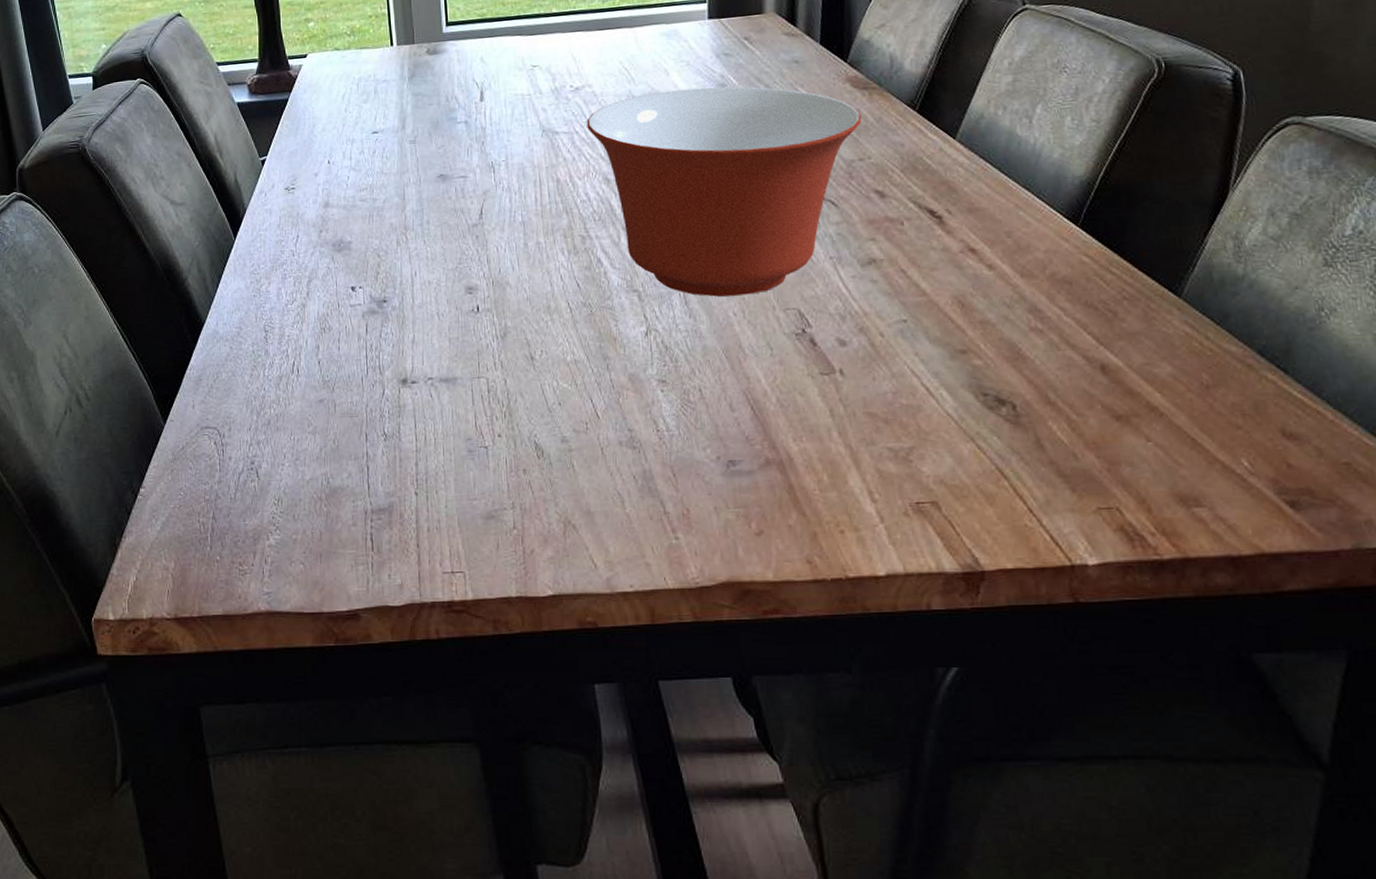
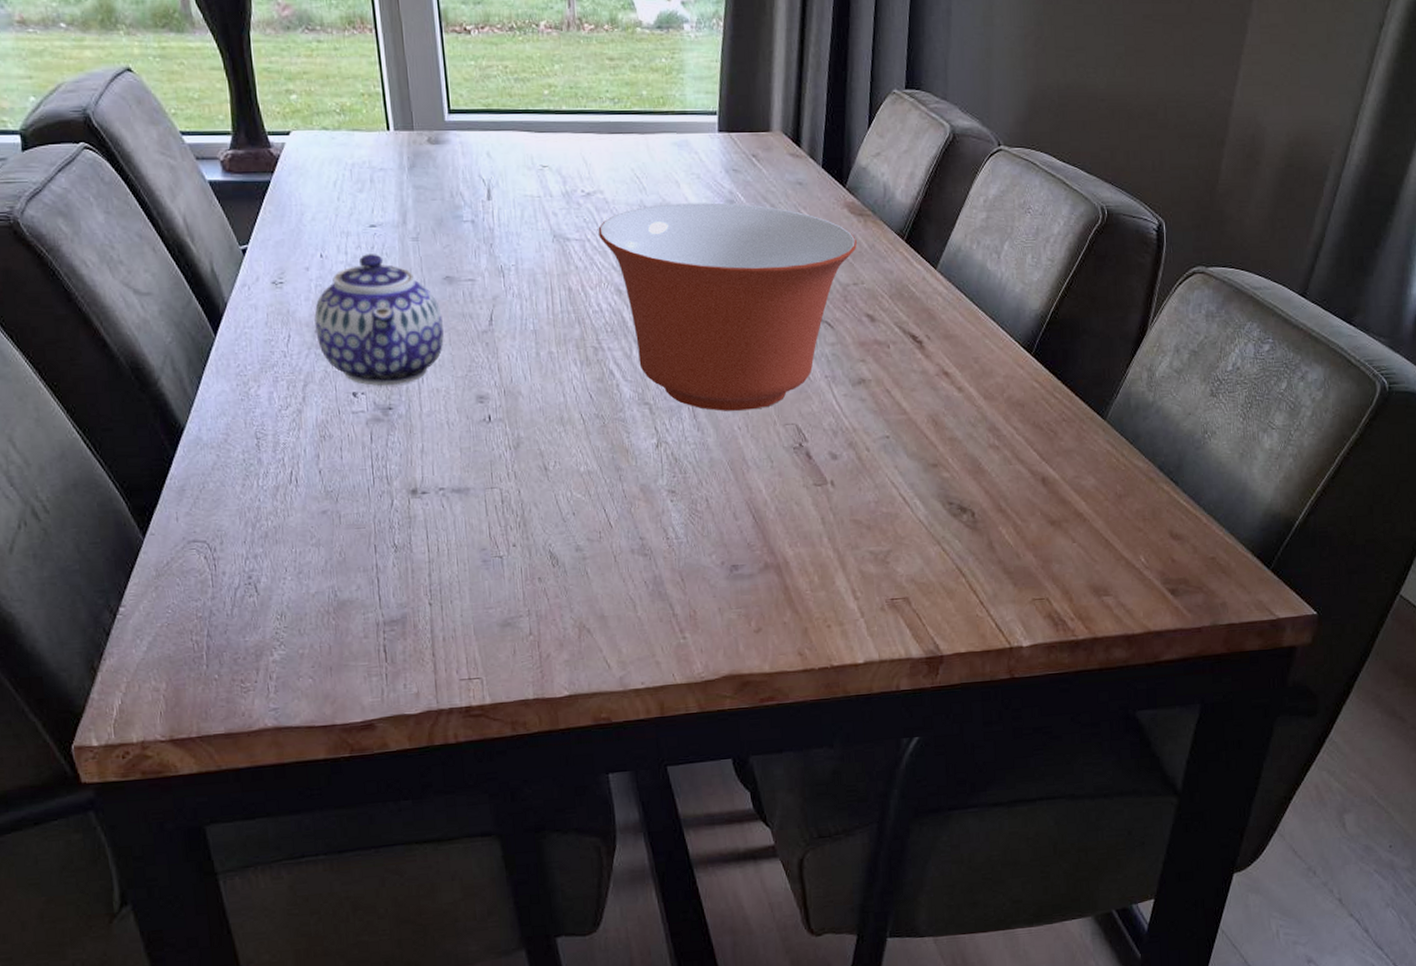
teapot: none [320,157,437,280] -> present [314,254,444,387]

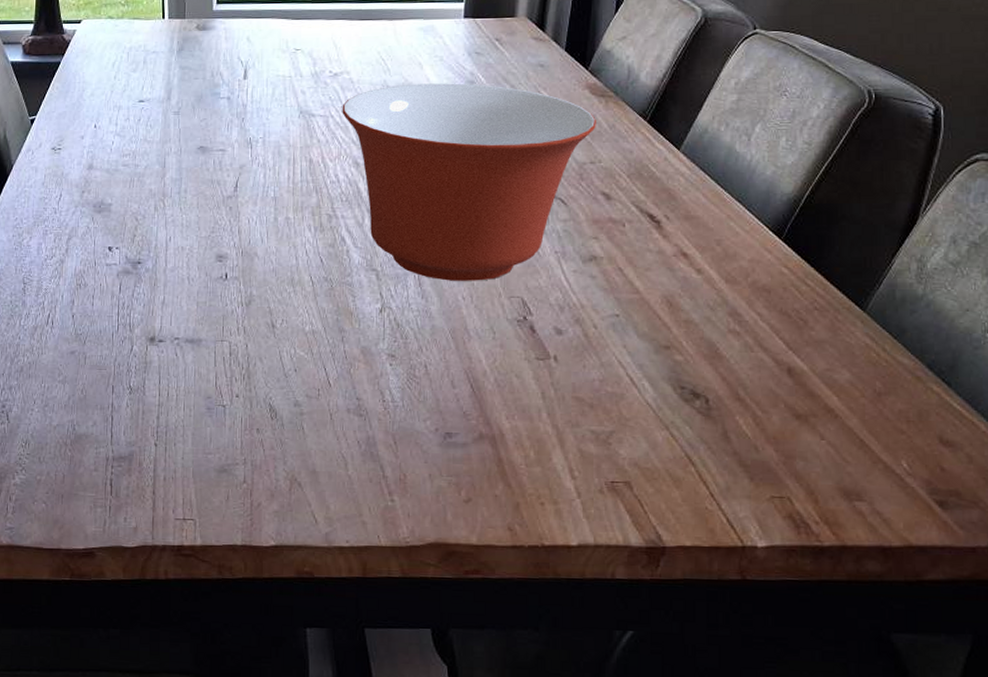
teapot: present [314,254,444,387] -> none [83,125,193,243]

